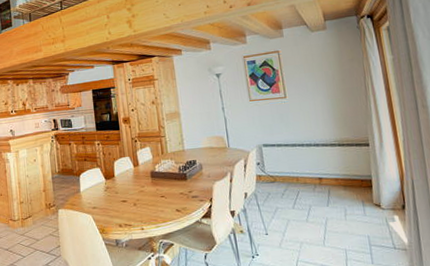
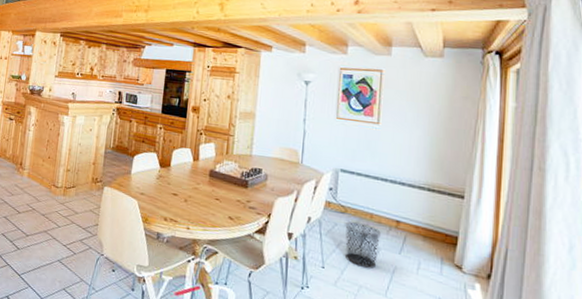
waste bin: none [277,186,311,226] -> present [344,220,381,269]

